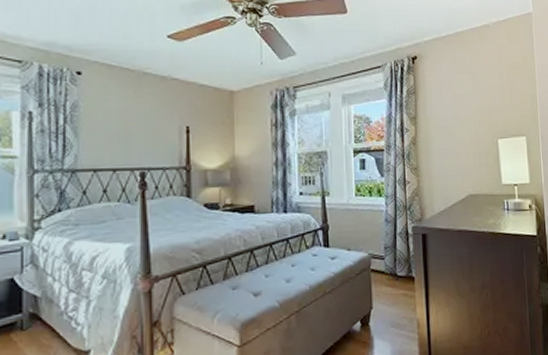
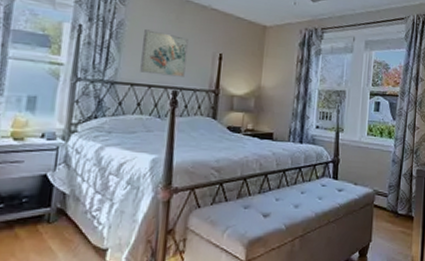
wall art: none [102,109,151,157] -> present [140,29,188,77]

